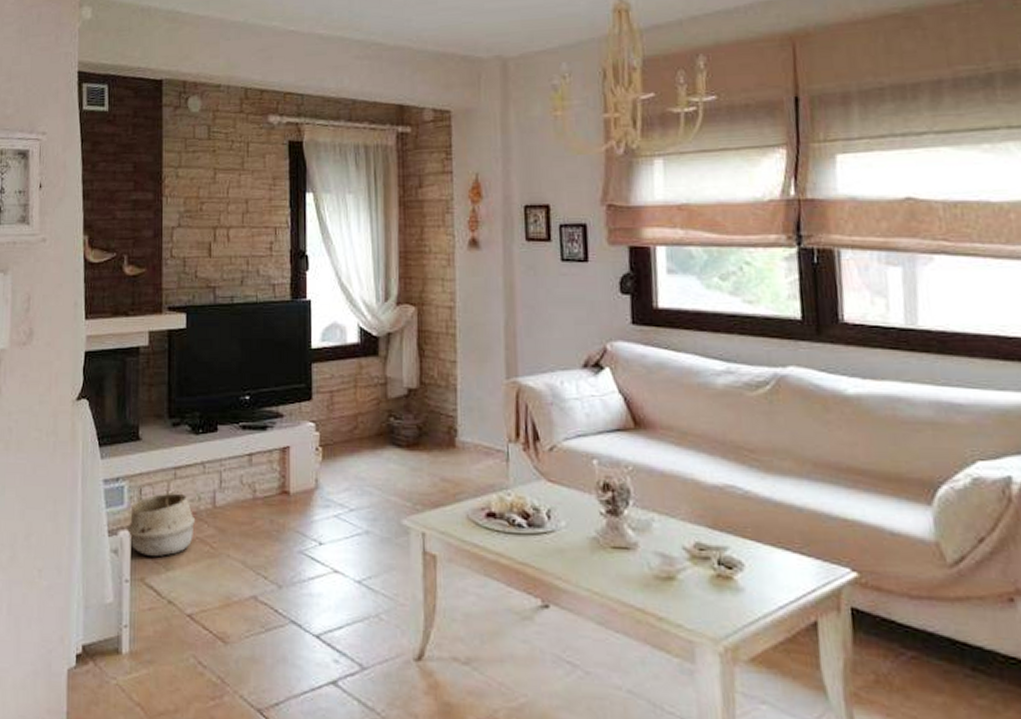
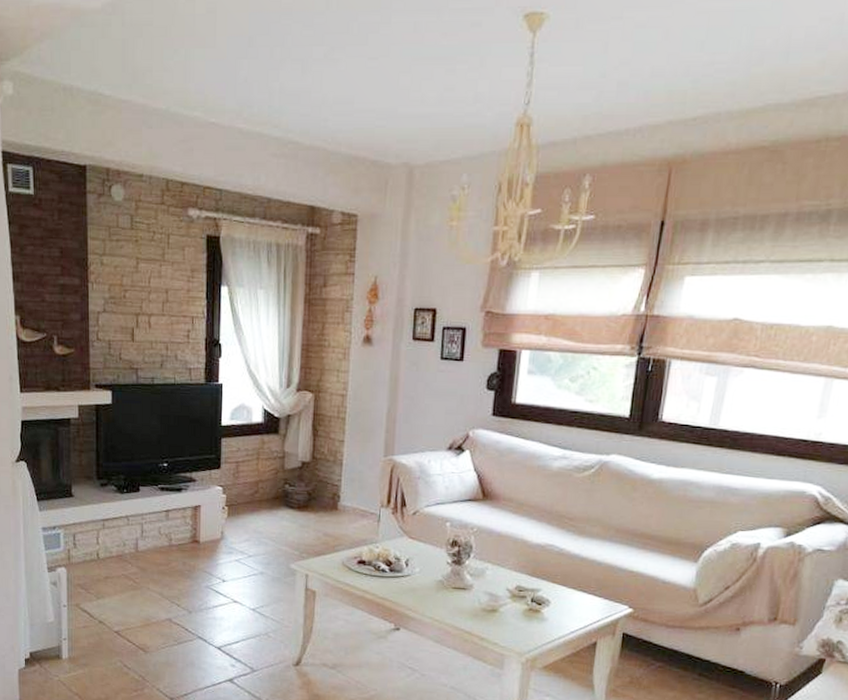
woven basket: present [126,483,195,557] -> none [63,531,120,589]

